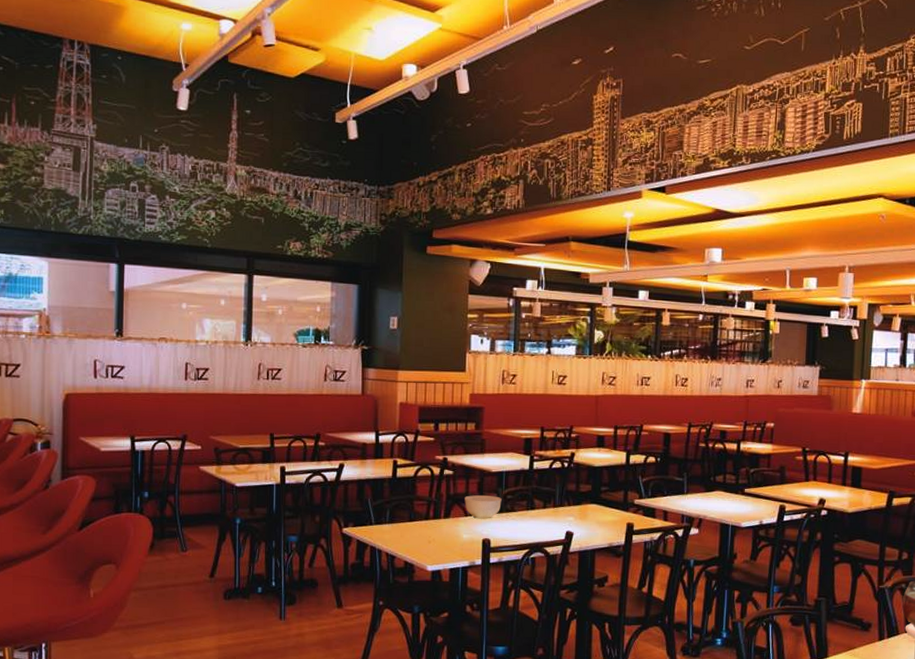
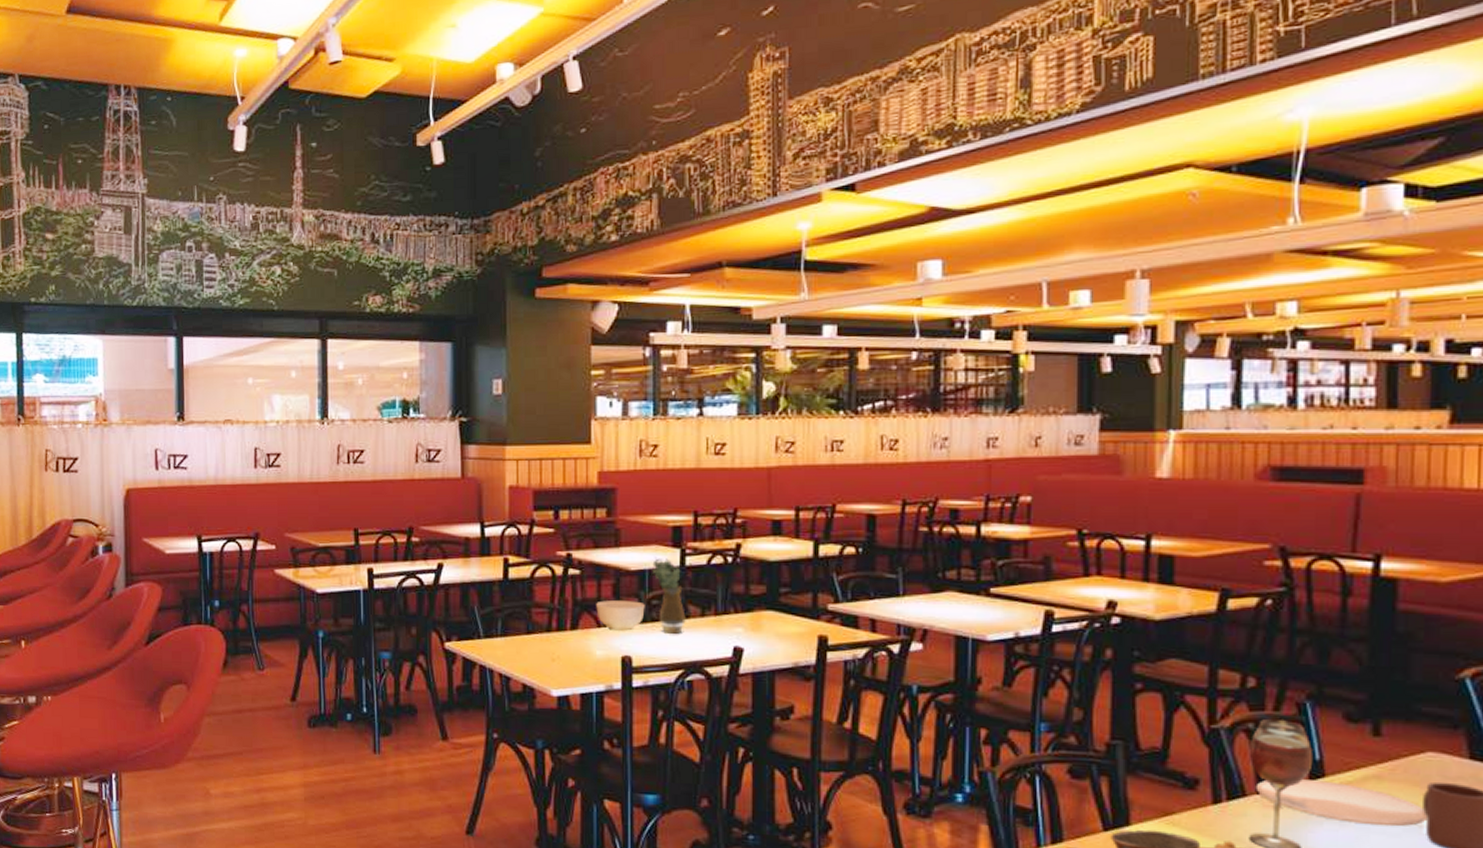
vase: none [508,461,532,522] -> present [652,557,686,635]

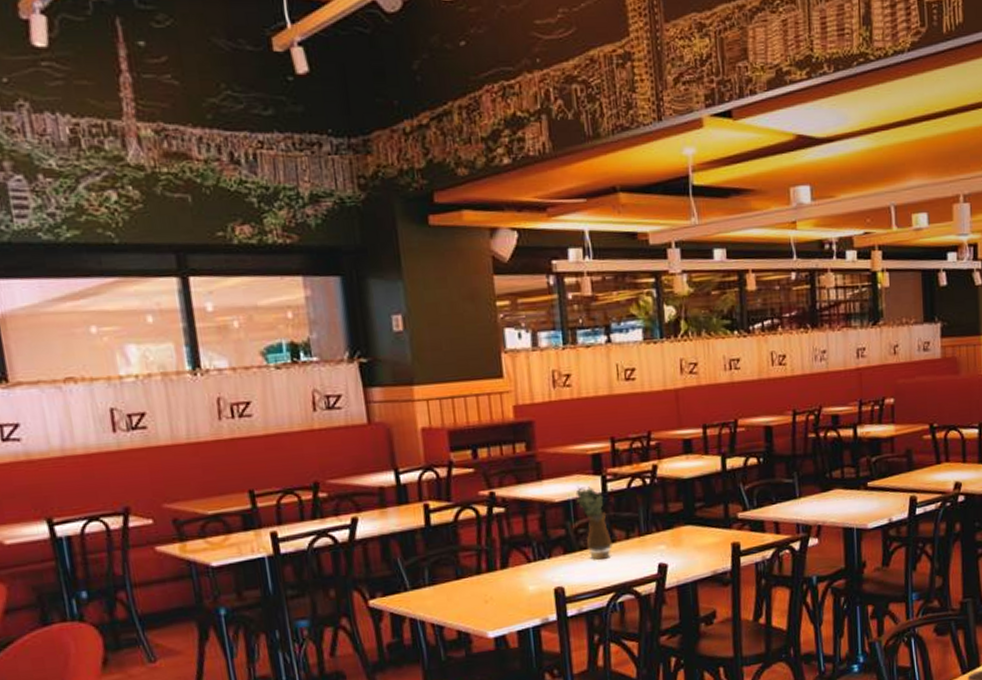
bowl: present [596,600,645,631] -> none [524,532,573,564]

